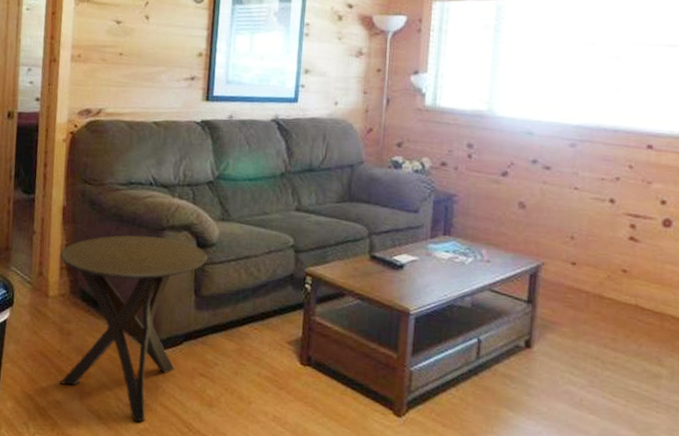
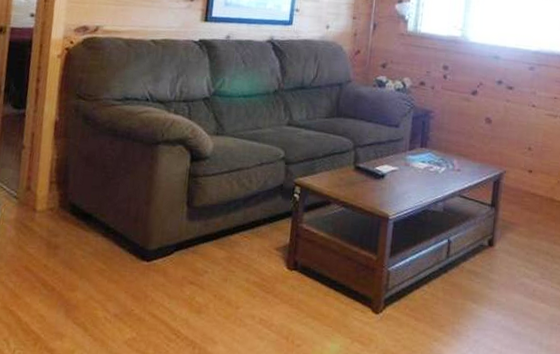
side table: present [59,235,208,422] -> none [44,149,201,332]

